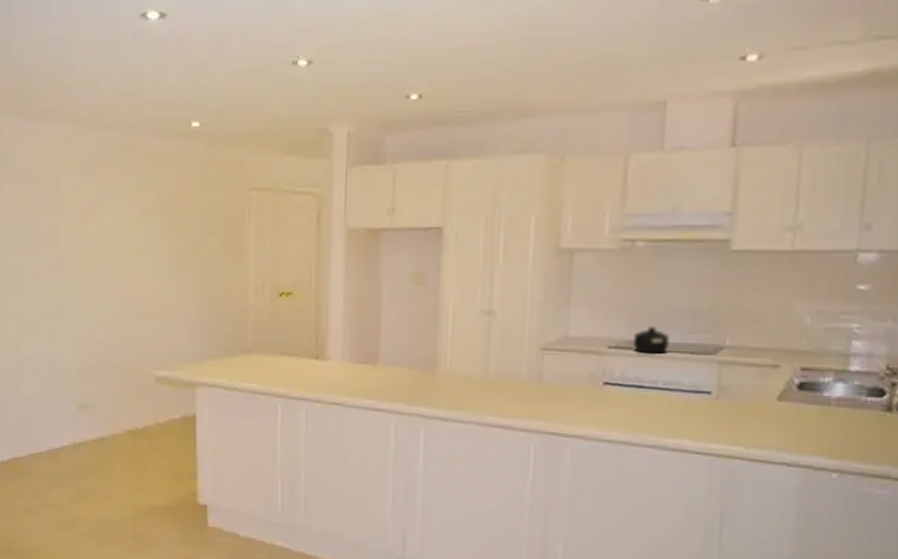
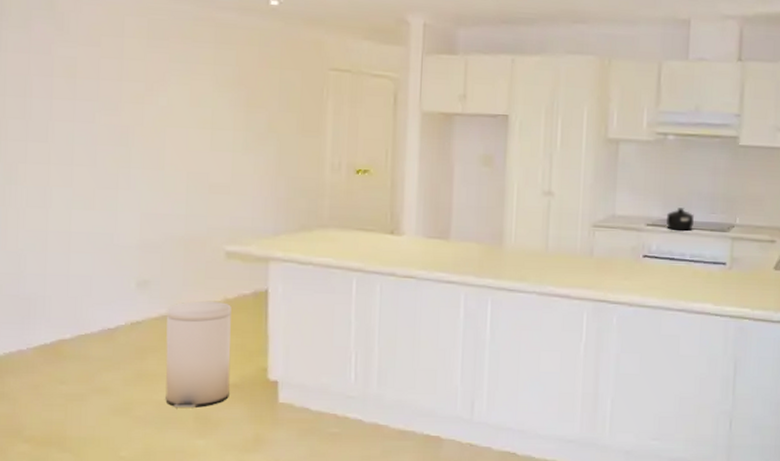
pedal bin: none [104,424,163,528] -> present [165,300,231,409]

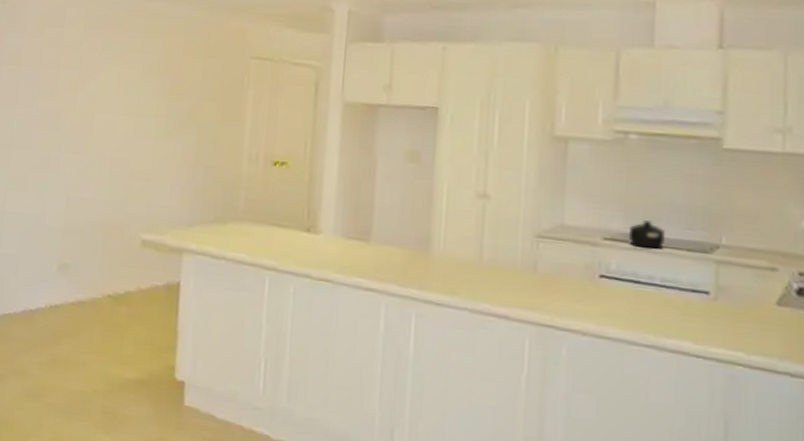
pedal bin: present [165,300,231,409] -> none [76,288,144,402]

